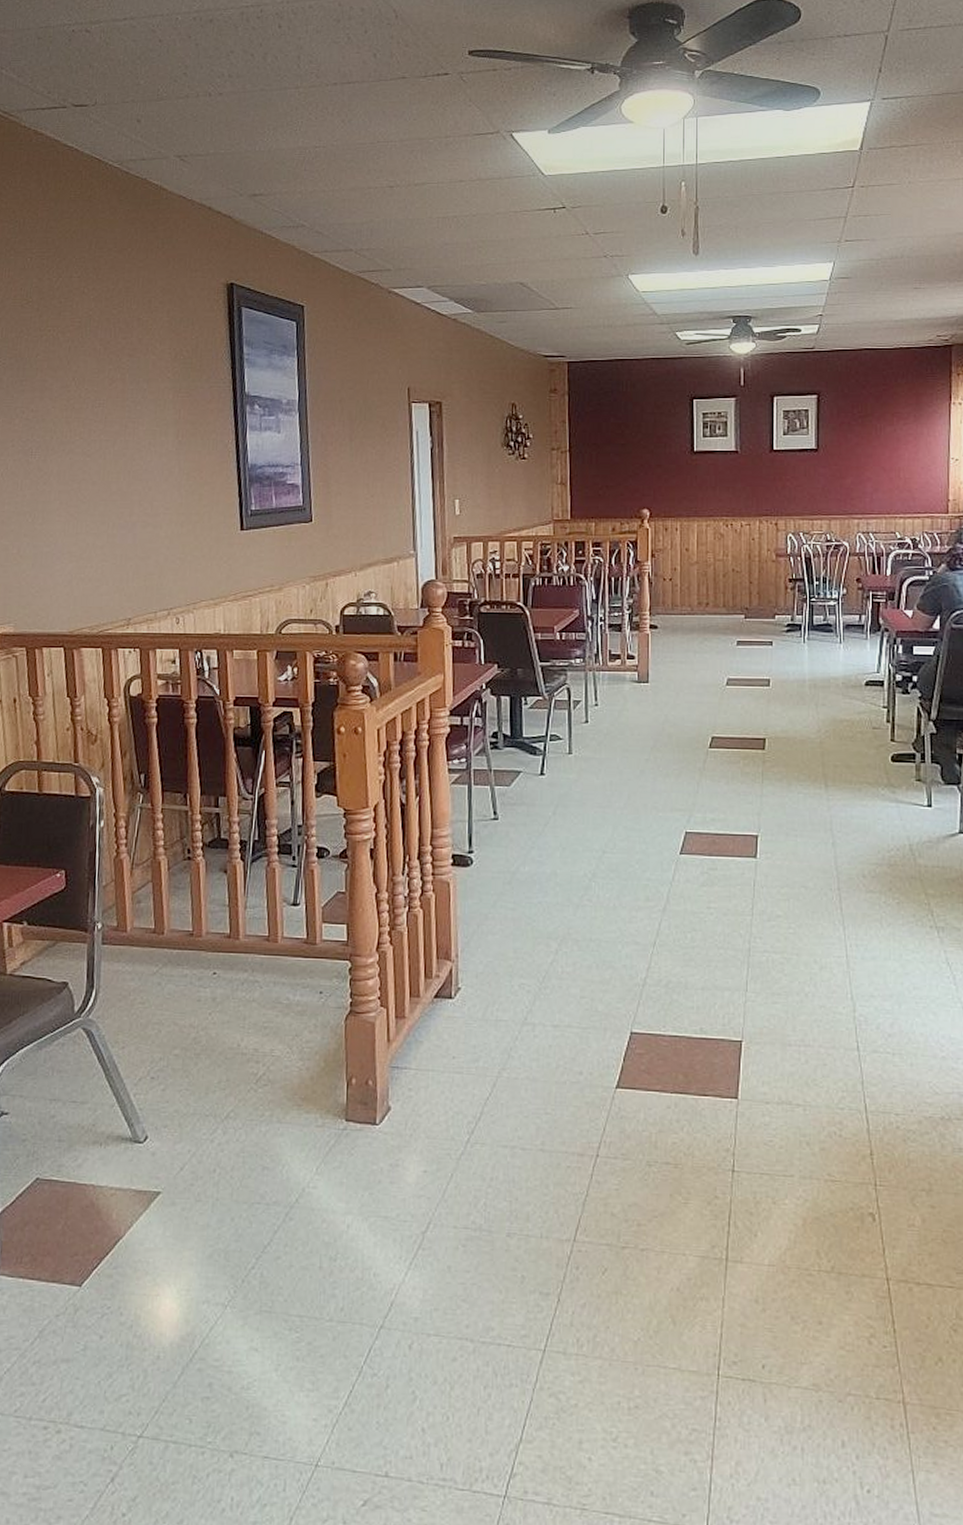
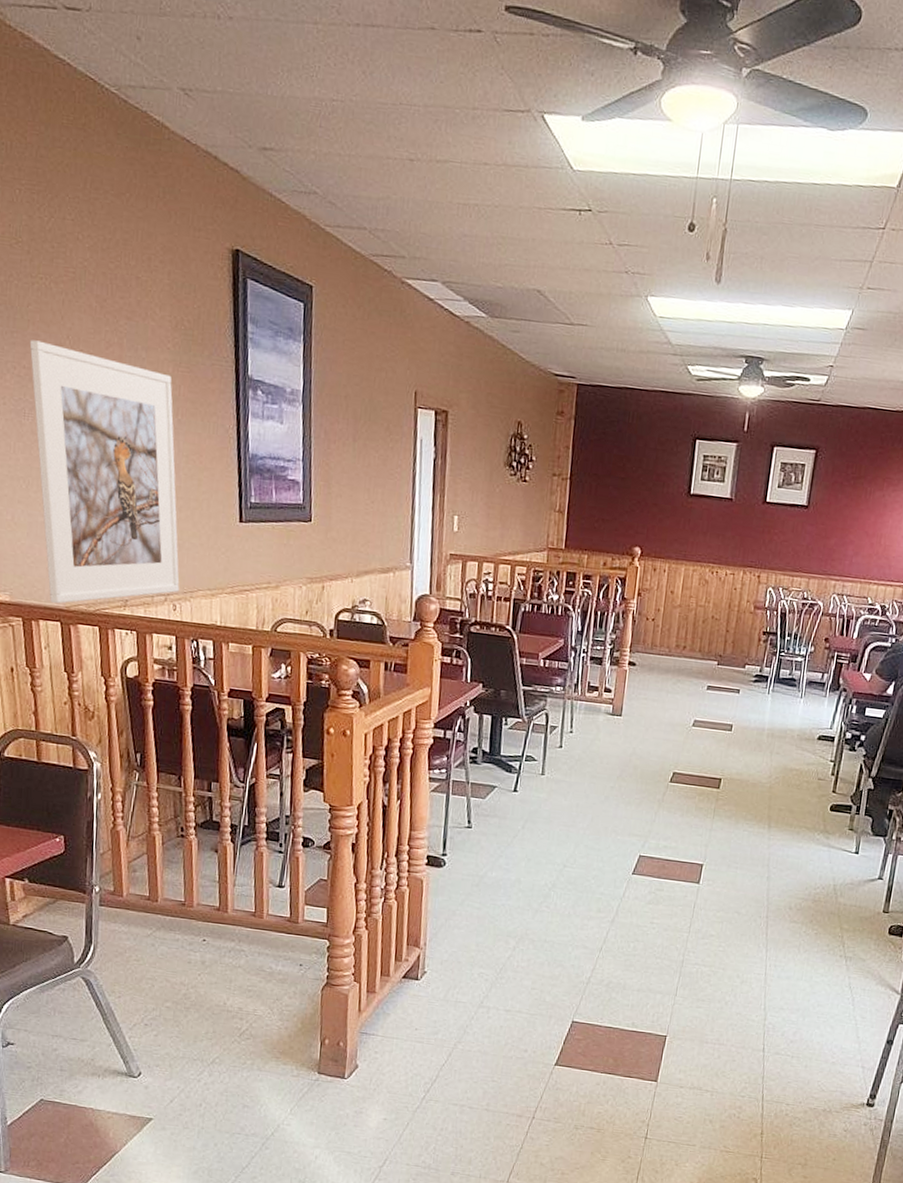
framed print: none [37,385,182,629] -> present [29,340,180,604]

